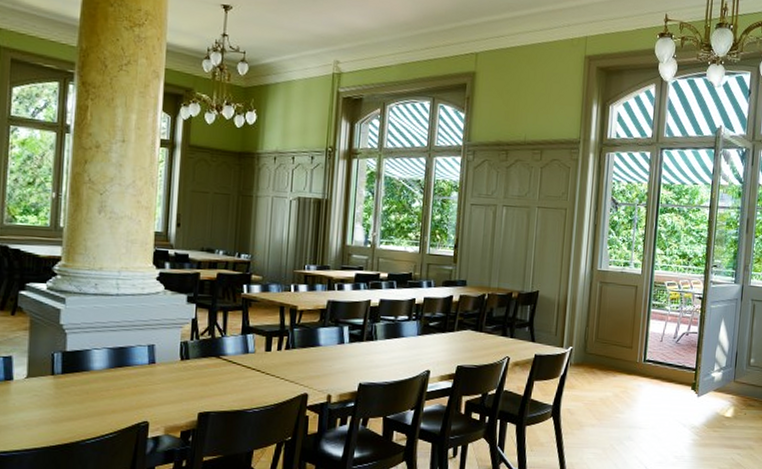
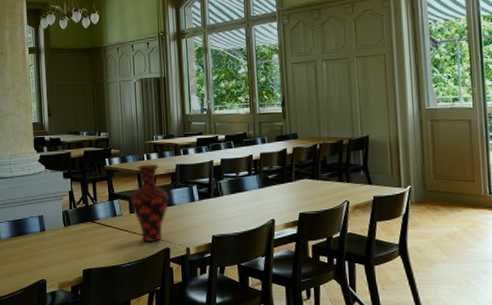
vase: none [267,297,315,387] -> present [129,163,169,243]

